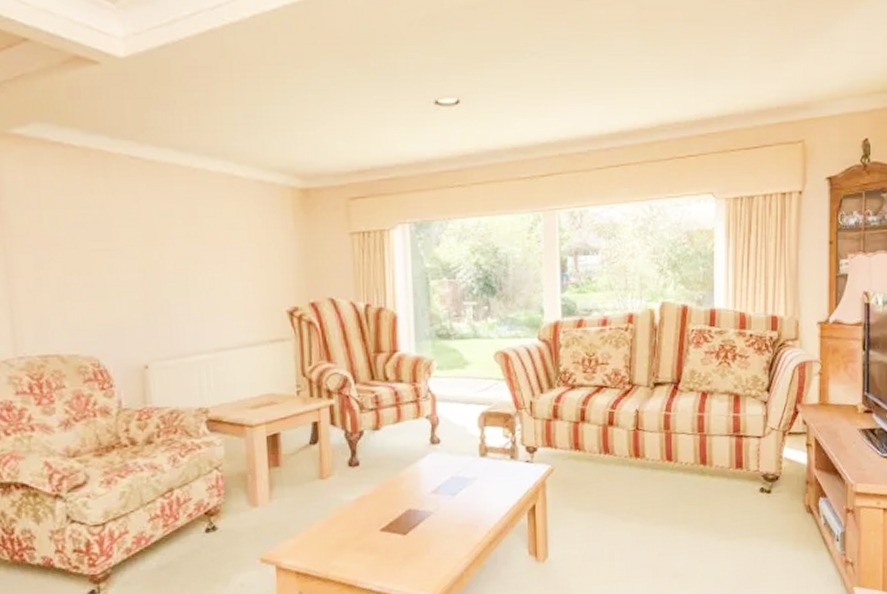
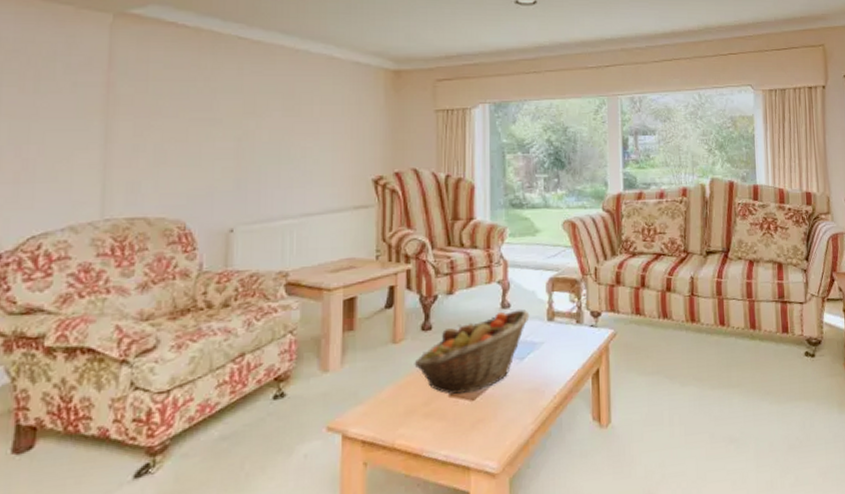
fruit basket: none [343,444,461,529] -> present [414,308,530,394]

